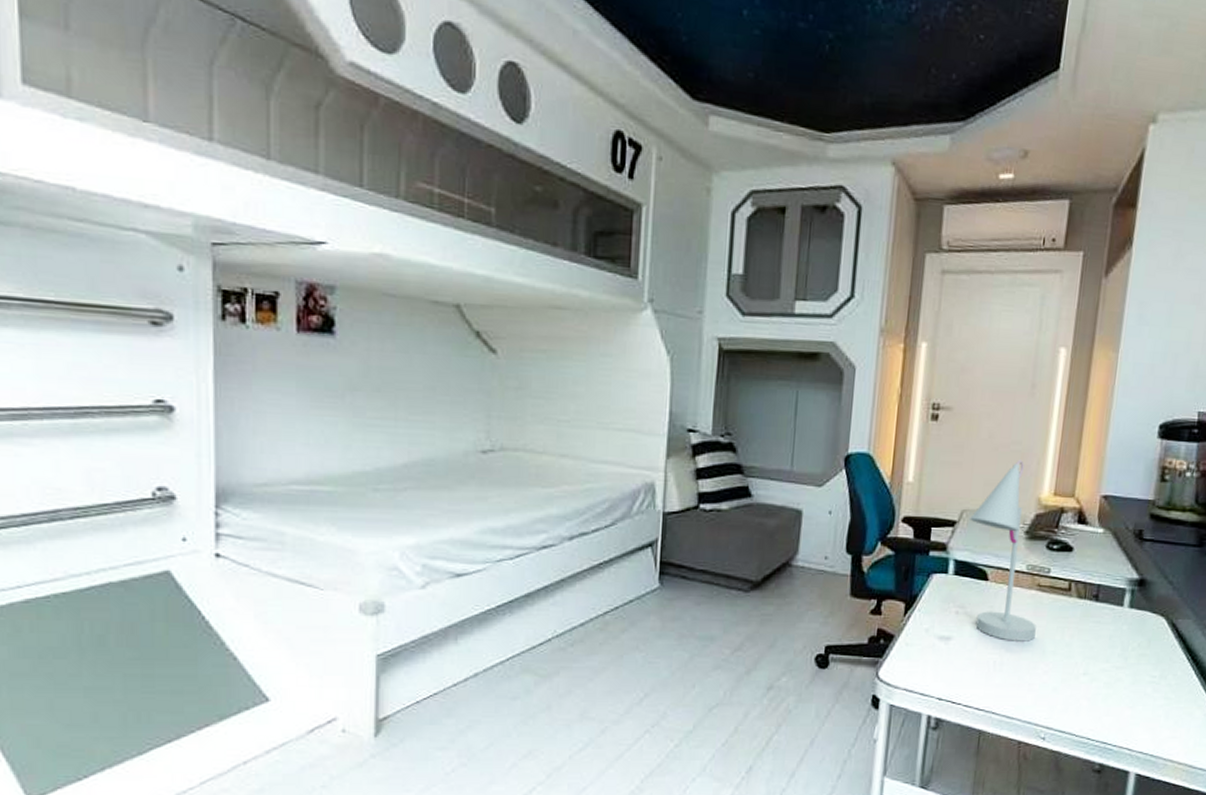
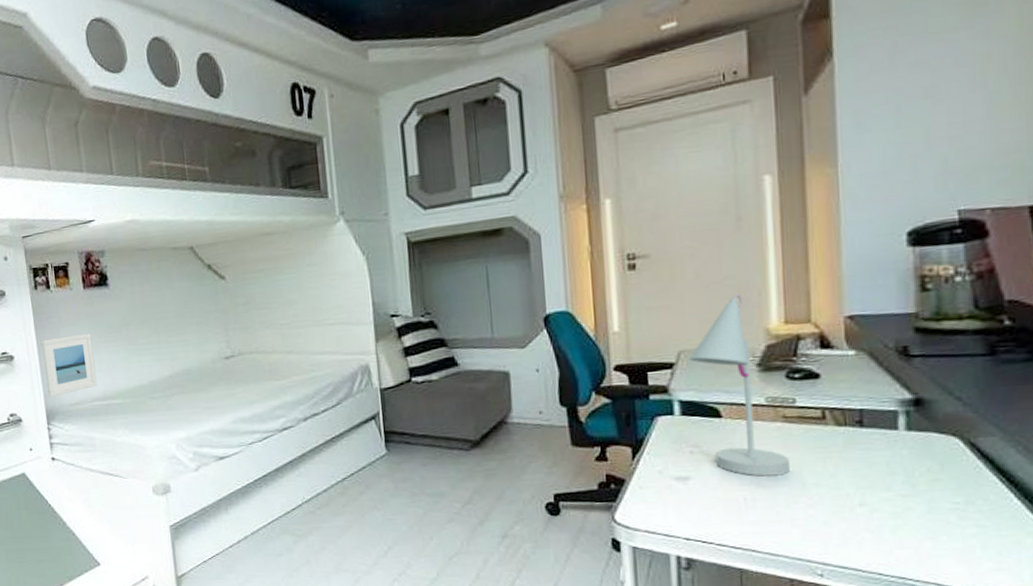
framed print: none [221,391,299,471] -> present [41,332,97,397]

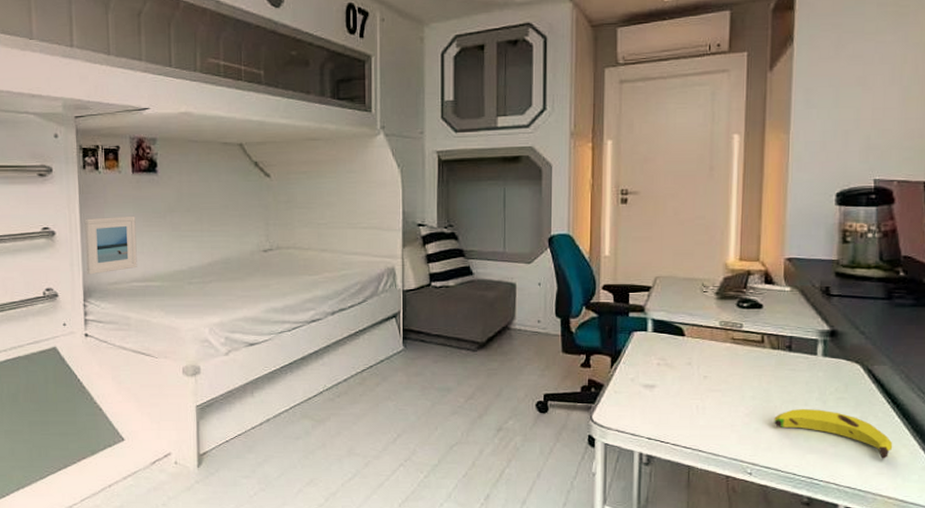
desk lamp: present [689,293,790,476] -> none [663,232,734,388]
banana: none [847,494,1014,551] -> present [774,409,893,459]

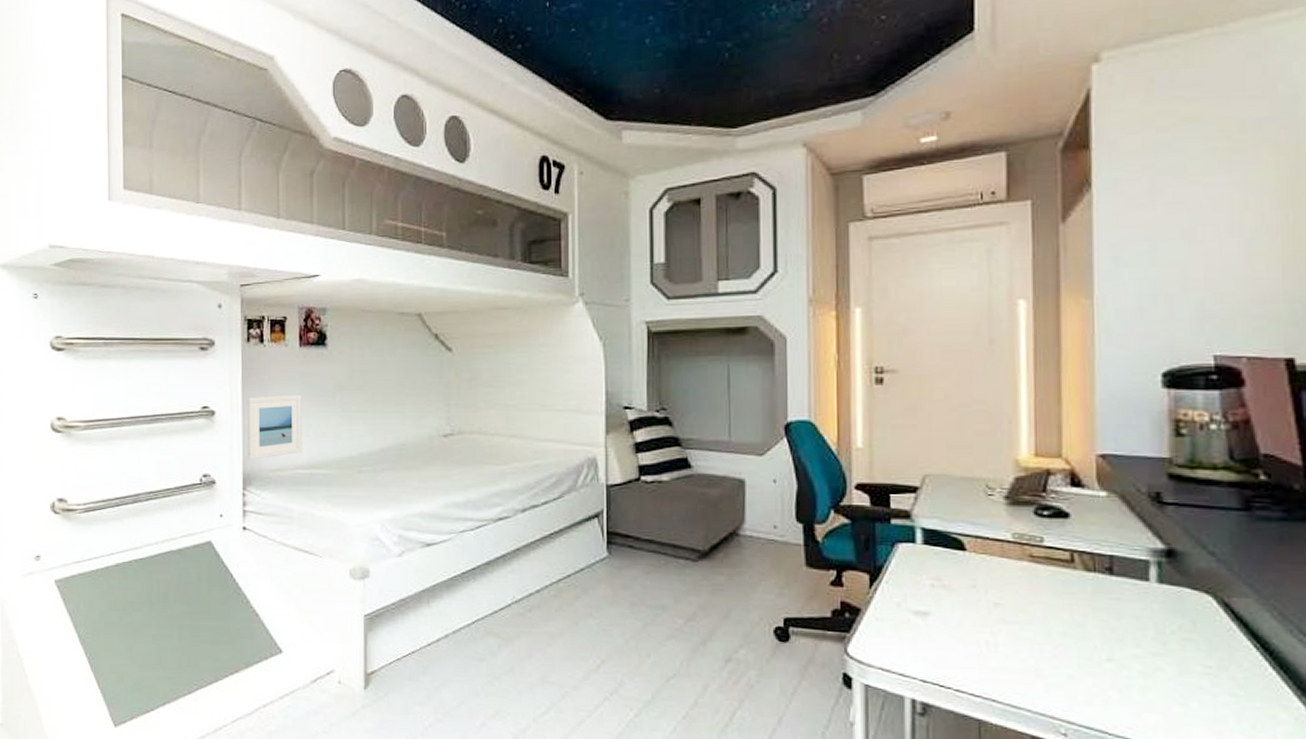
banana: present [774,409,893,459] -> none [1094,651,1268,725]

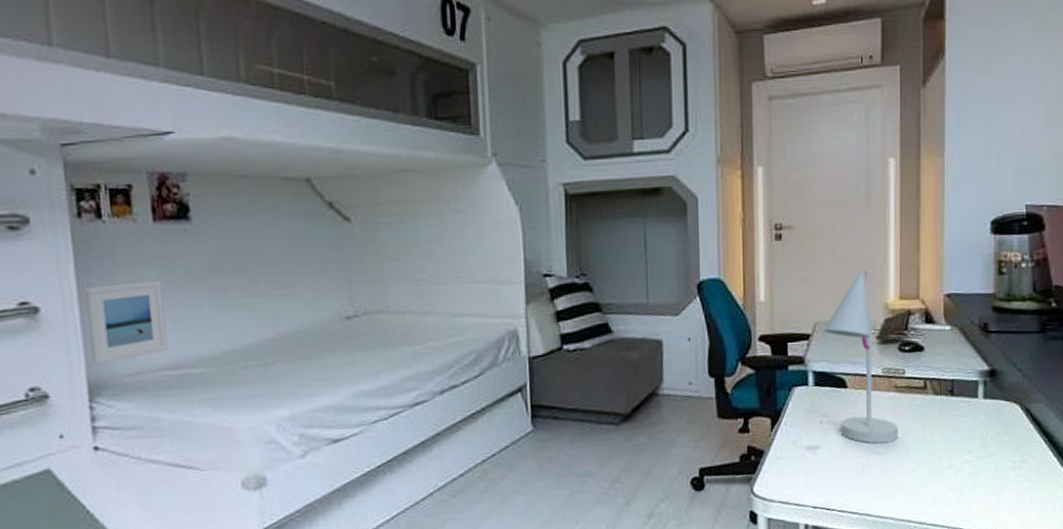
desk lamp: none [934,420,1035,620] -> present [823,269,898,444]

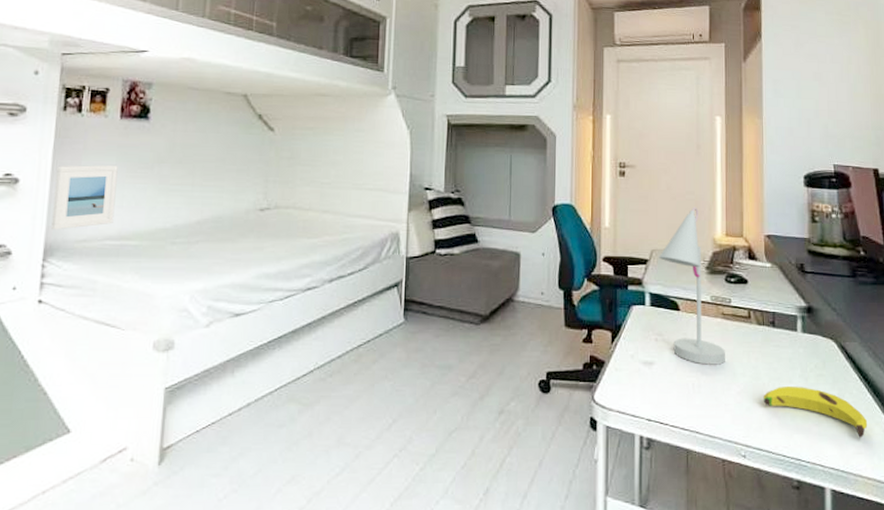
banana: none [939,456,1051,502] -> present [763,387,868,437]

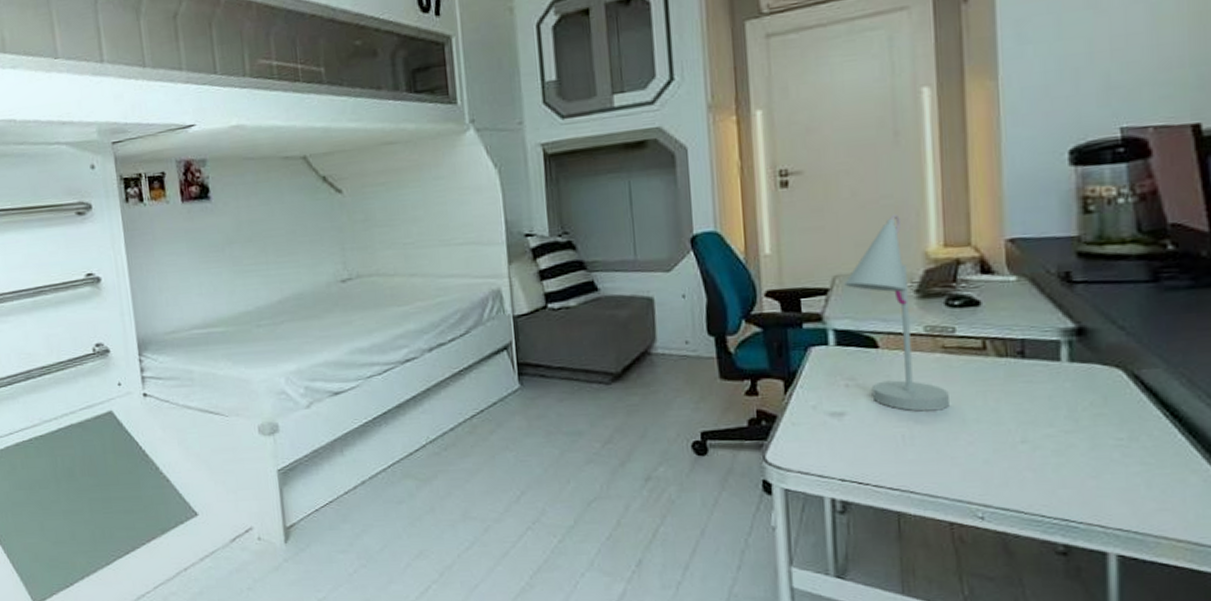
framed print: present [51,164,118,230] -> none [132,251,197,325]
banana: present [763,387,868,437] -> none [1008,430,1178,490]

